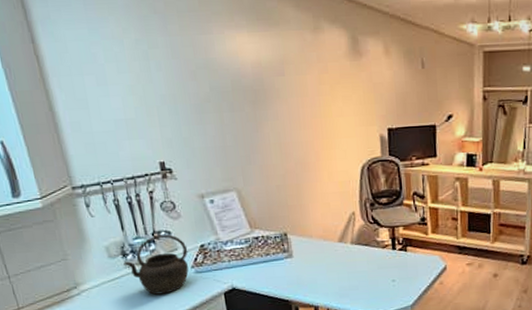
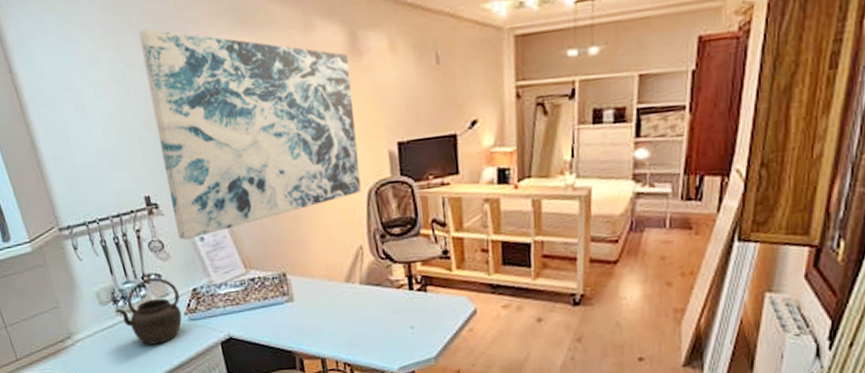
wall art: none [163,16,356,202] -> present [138,28,361,240]

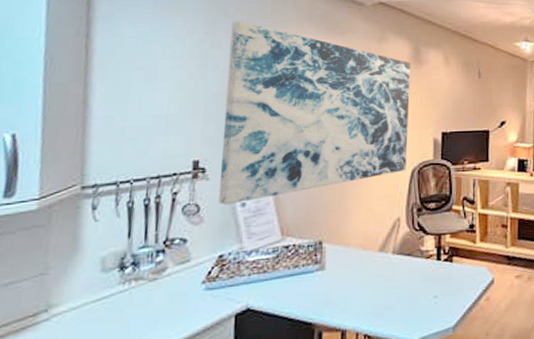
kettle: present [115,278,182,345] -> none [118,243,203,319]

